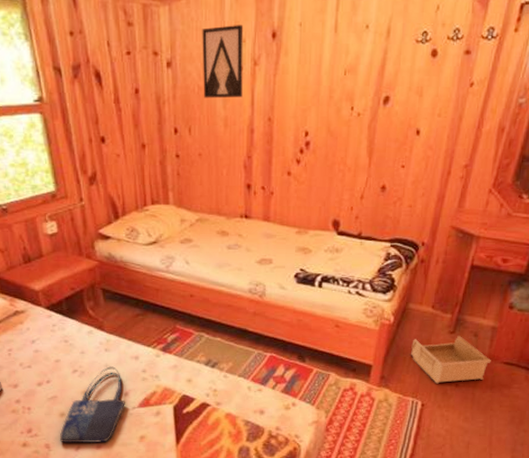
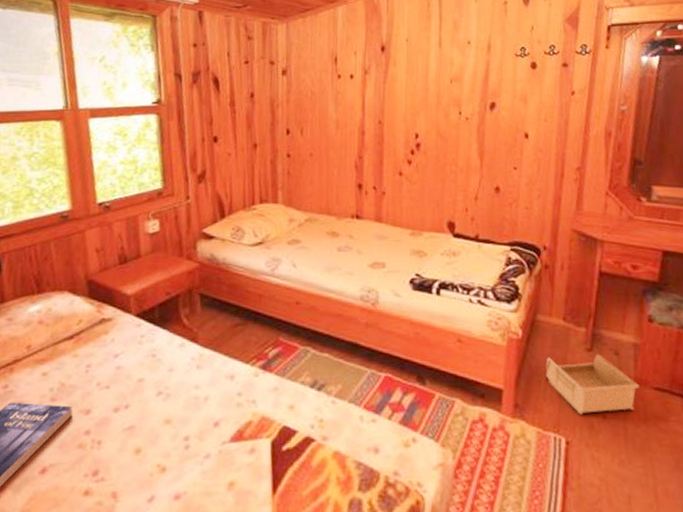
shopping bag: present [59,366,125,444] -> none [130,388,215,492]
wall art: present [202,24,244,99] -> none [315,39,355,103]

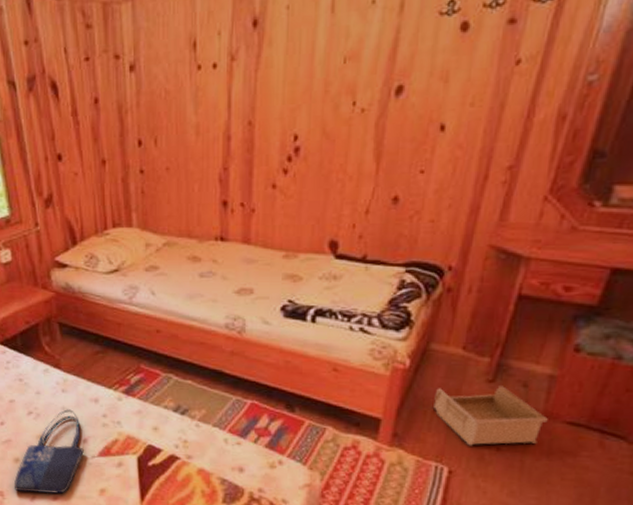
shopping bag: none [130,388,215,492] -> present [13,409,84,494]

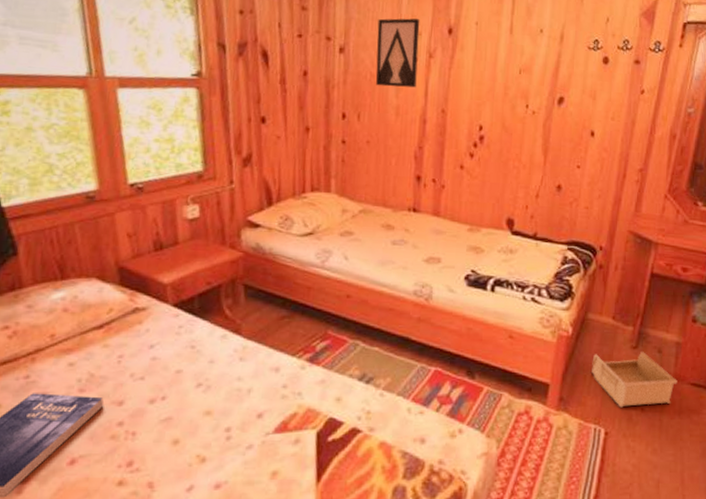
shopping bag: present [13,409,84,494] -> none [167,380,258,482]
wall art: none [169,14,218,104] -> present [375,18,420,88]

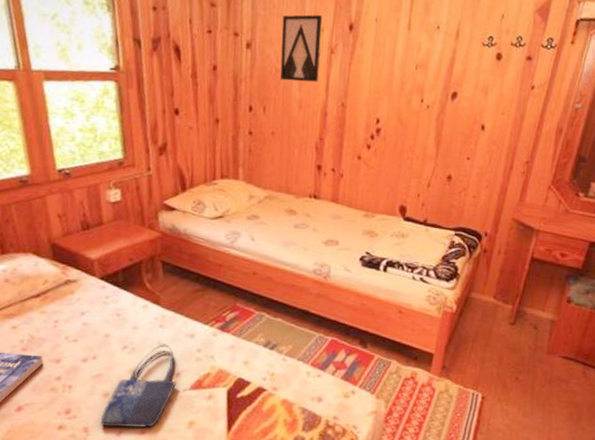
shopping bag: none [167,380,258,482] -> present [100,344,176,428]
storage bin: present [592,352,677,408] -> none [472,328,550,376]

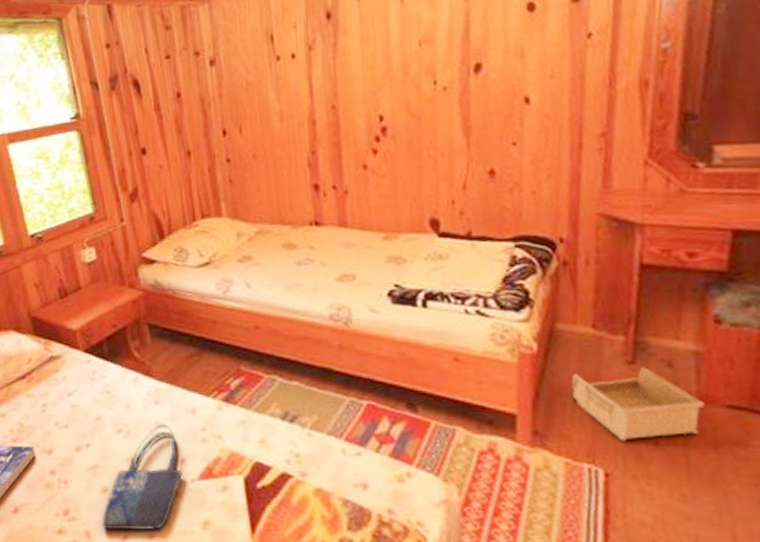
wall art: present [280,14,323,82] -> none [246,9,299,93]
storage bin: none [472,328,550,376] -> present [571,367,705,441]

